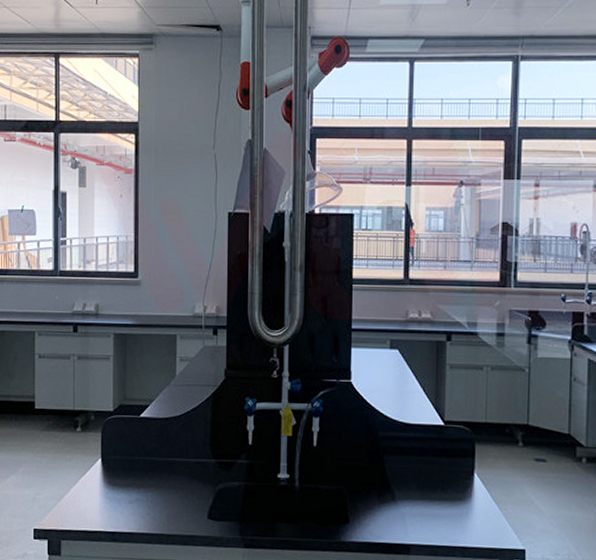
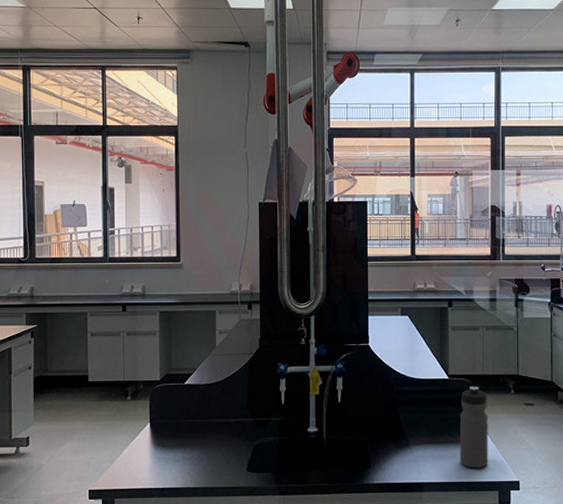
water bottle: none [454,435,490,532] -> present [459,386,488,468]

